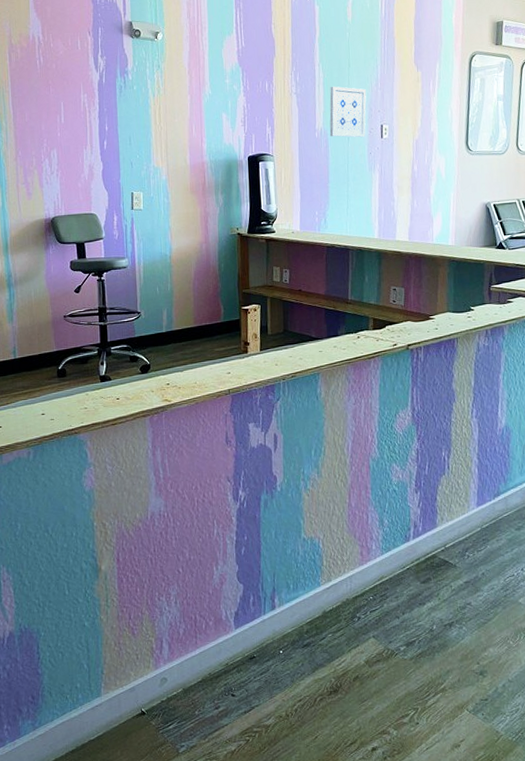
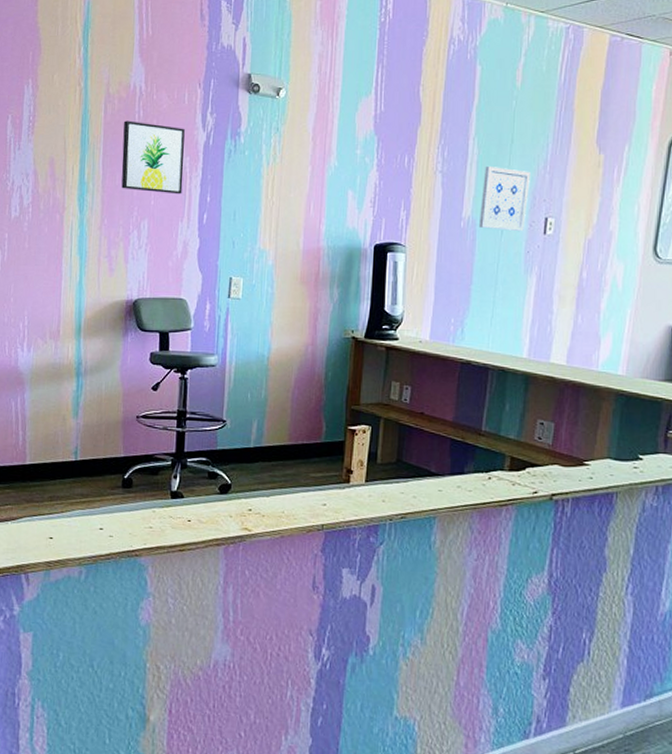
wall art: none [26,66,84,126] -> present [121,121,185,194]

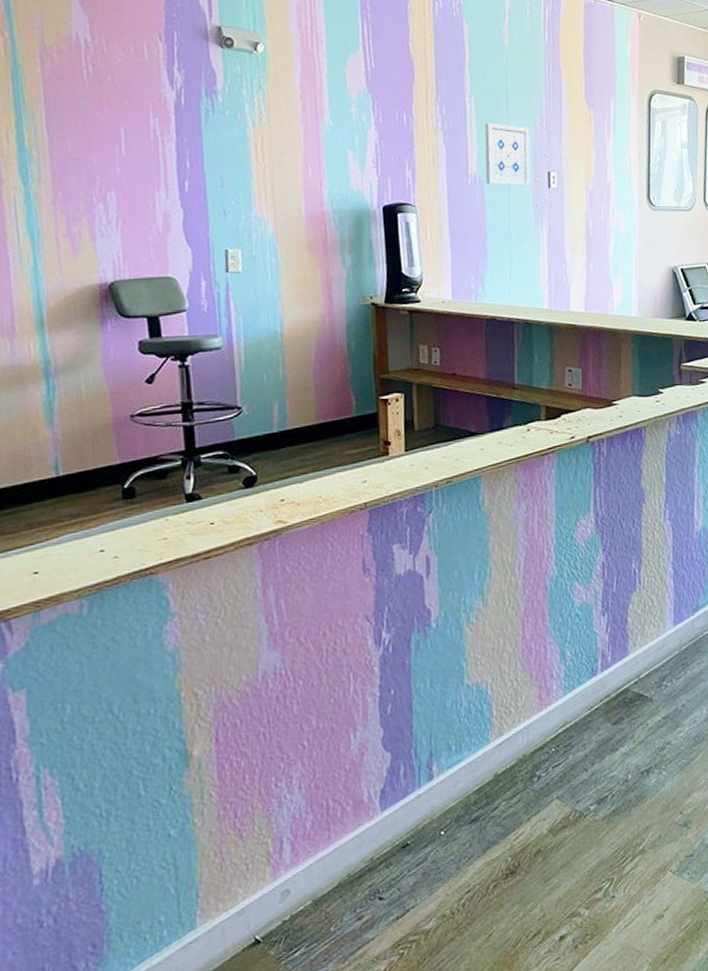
wall art: present [121,121,185,194] -> none [68,77,155,161]

